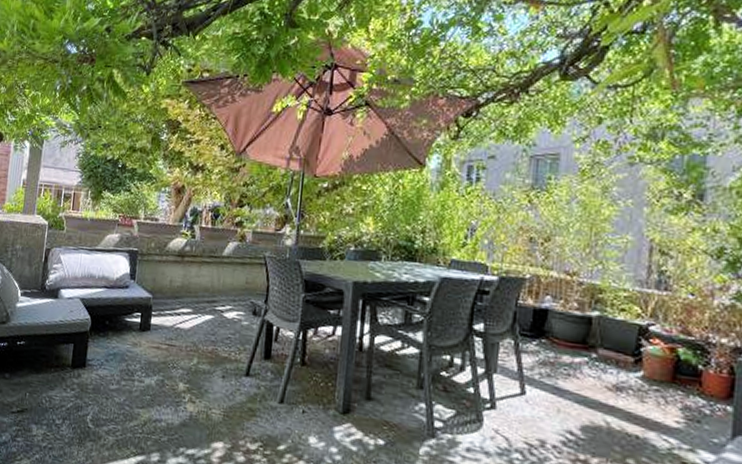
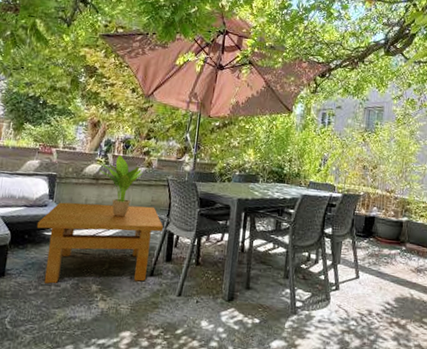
table: none [117,283,260,382] -> present [36,202,163,284]
potted plant: none [184,227,236,303] -> present [98,155,144,217]

